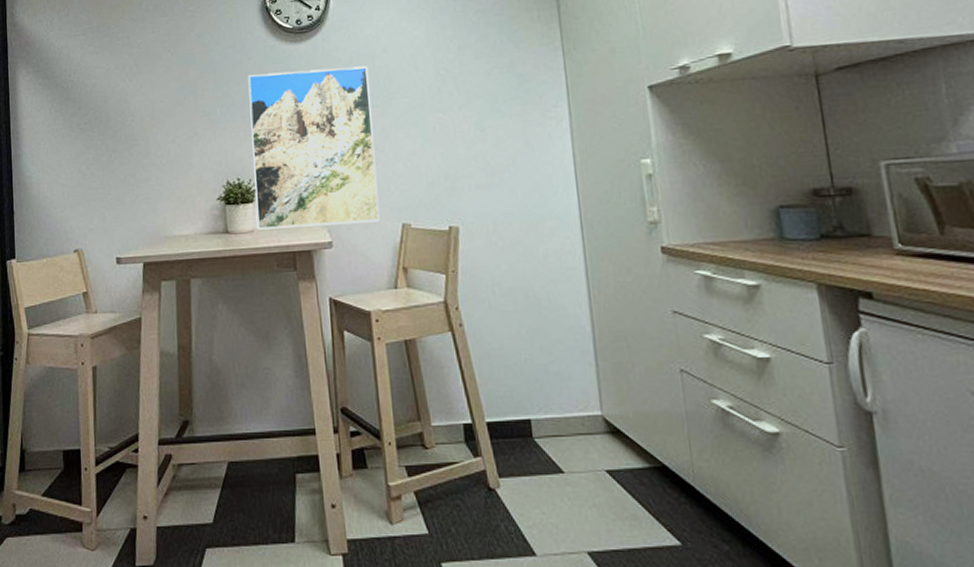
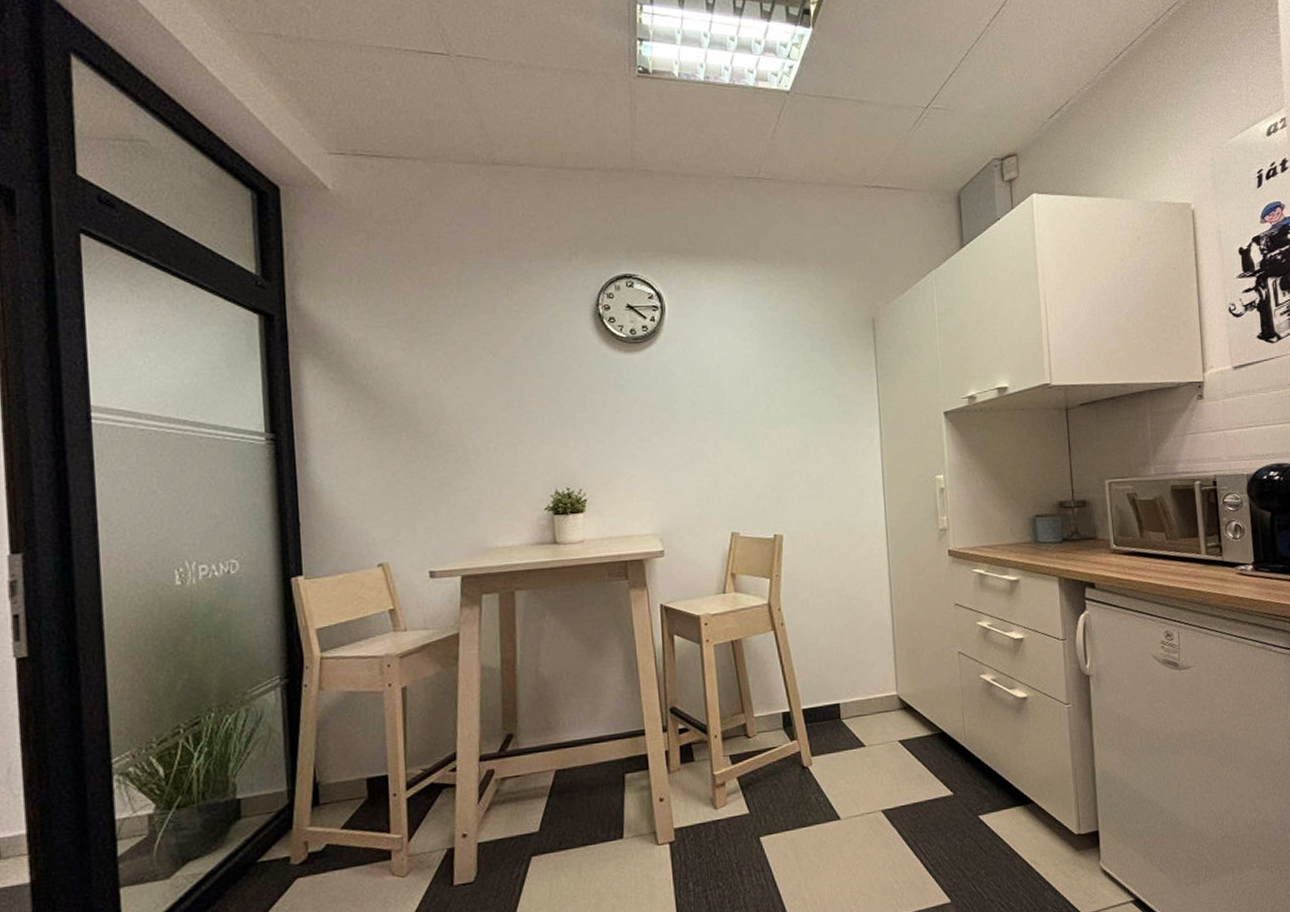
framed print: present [248,65,380,230] -> none [579,380,711,540]

